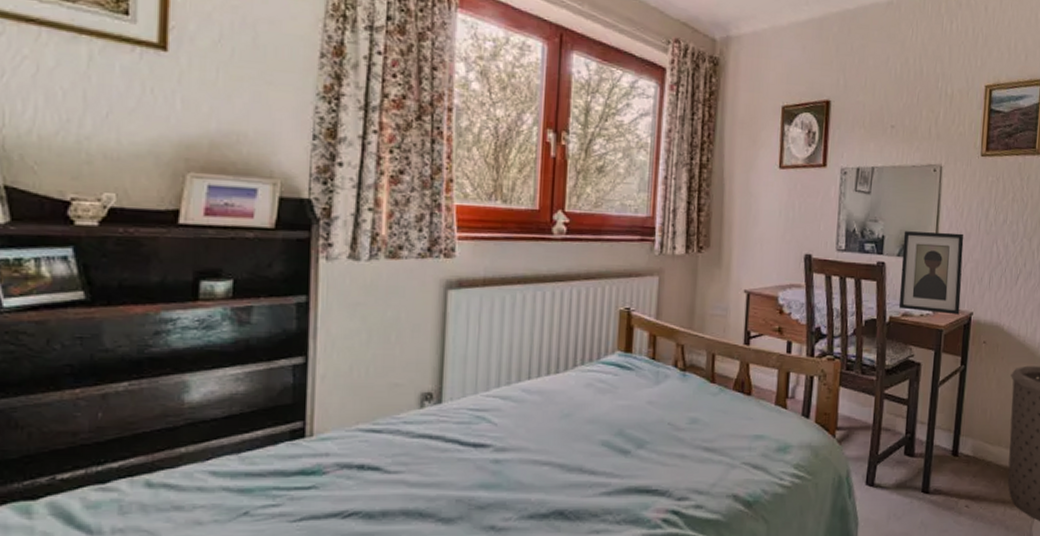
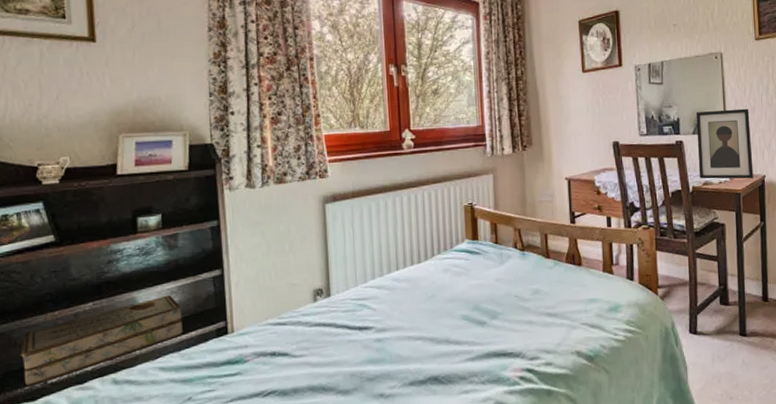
decorative box: none [21,382,247,481] -> present [19,295,183,387]

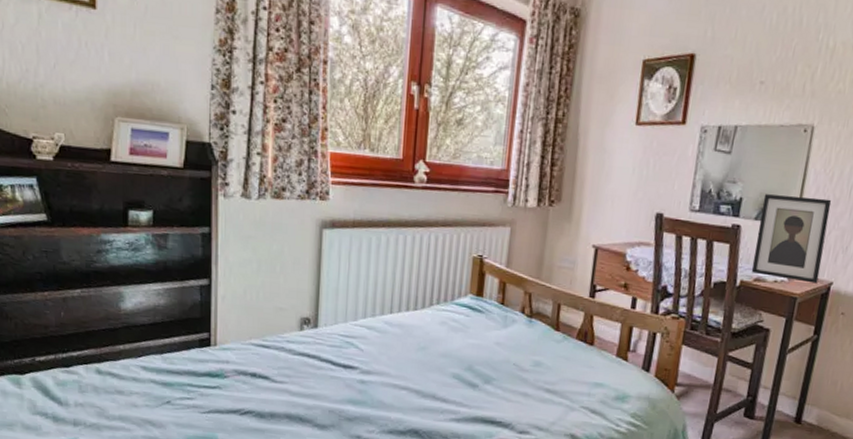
decorative box: present [19,295,183,387] -> none [10,296,167,360]

